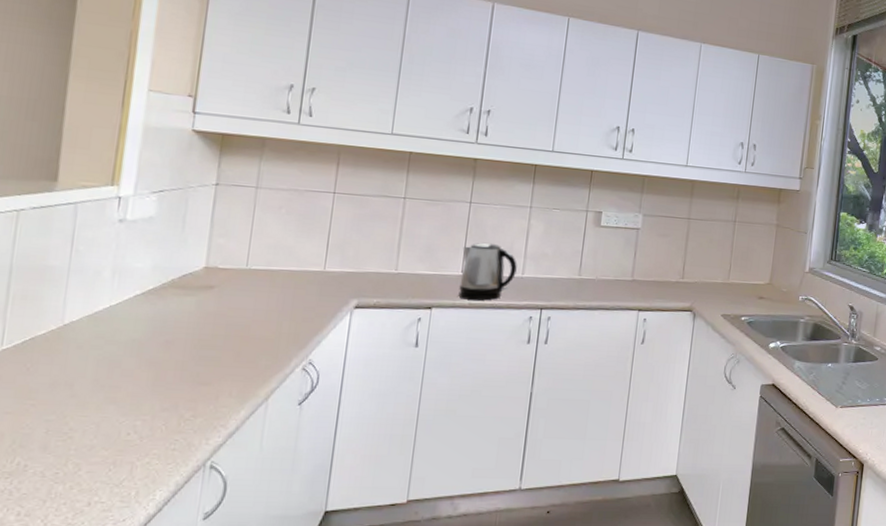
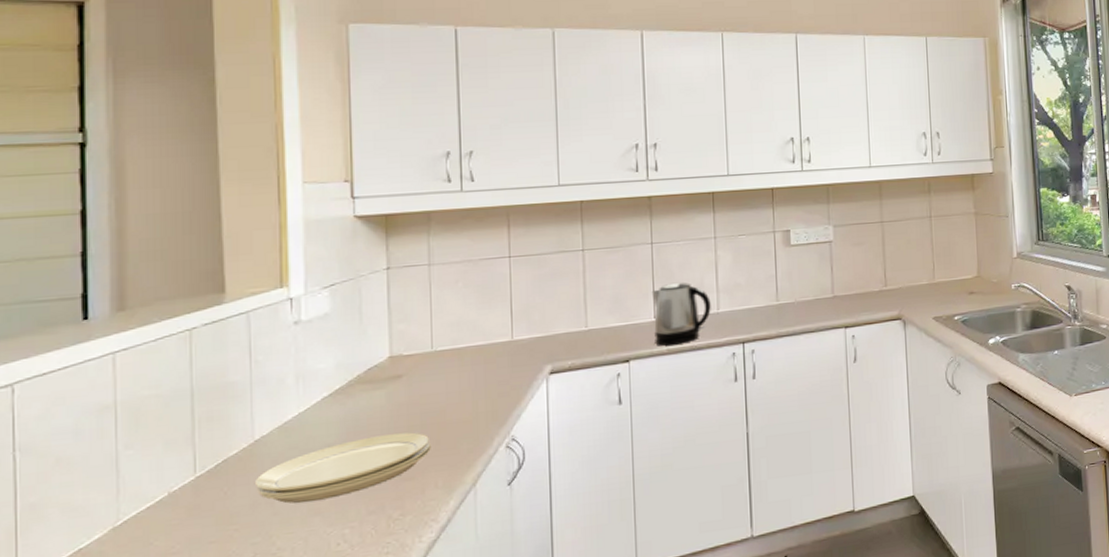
plate: none [57,339,233,391] -> present [254,432,432,504]

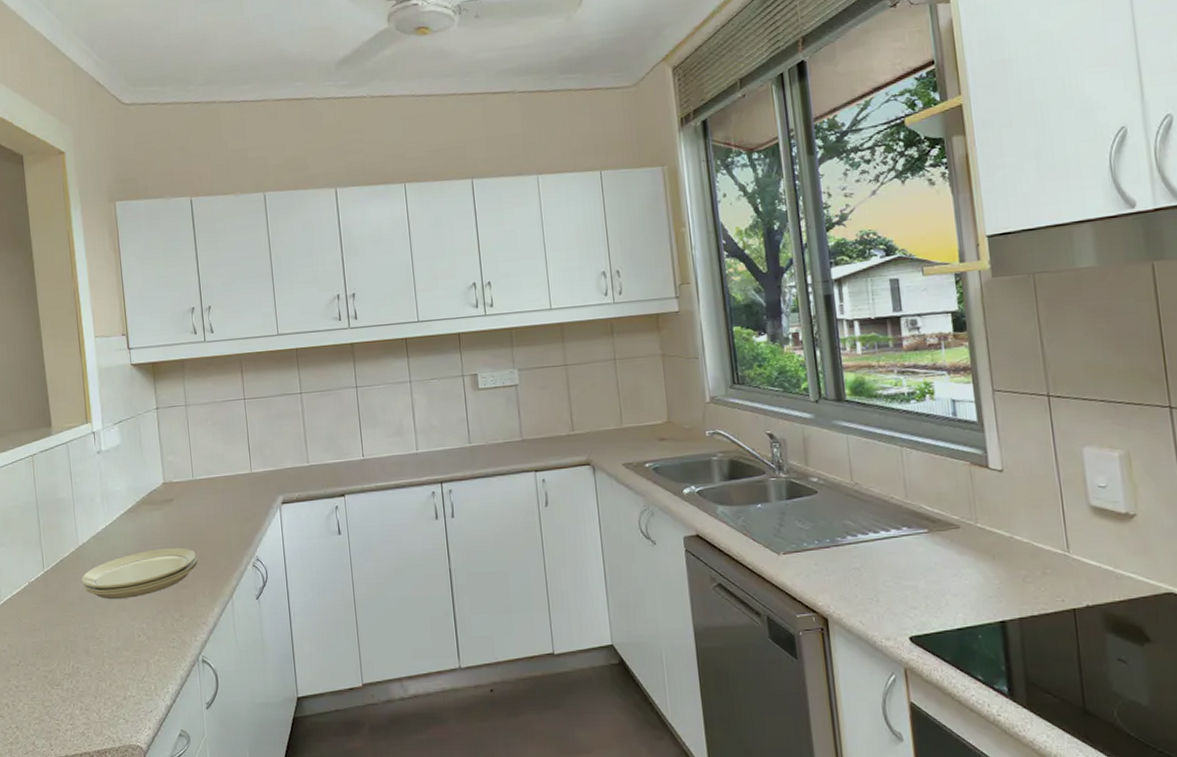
kettle: present [651,282,711,346] -> none [359,423,411,483]

